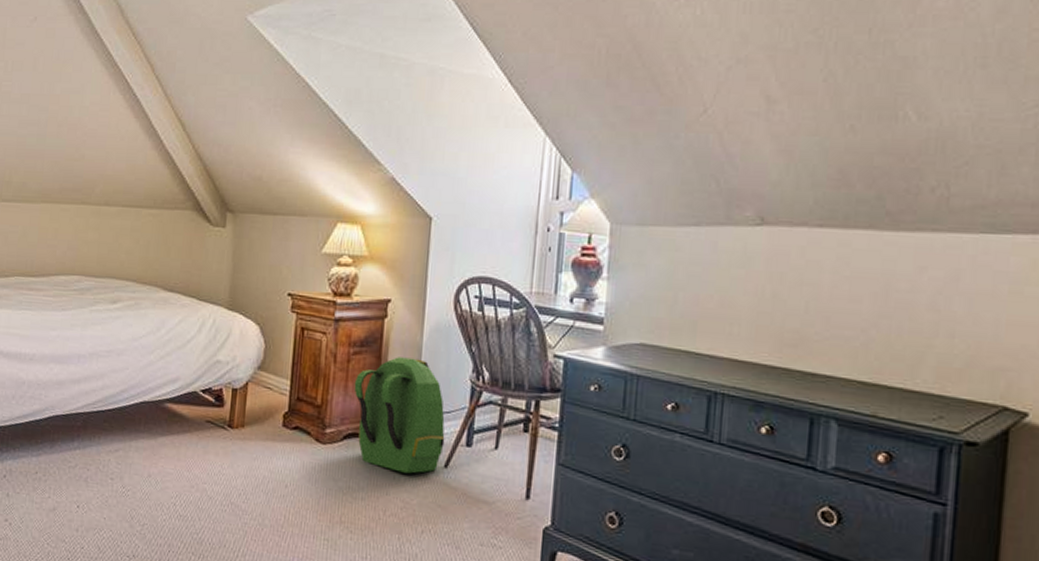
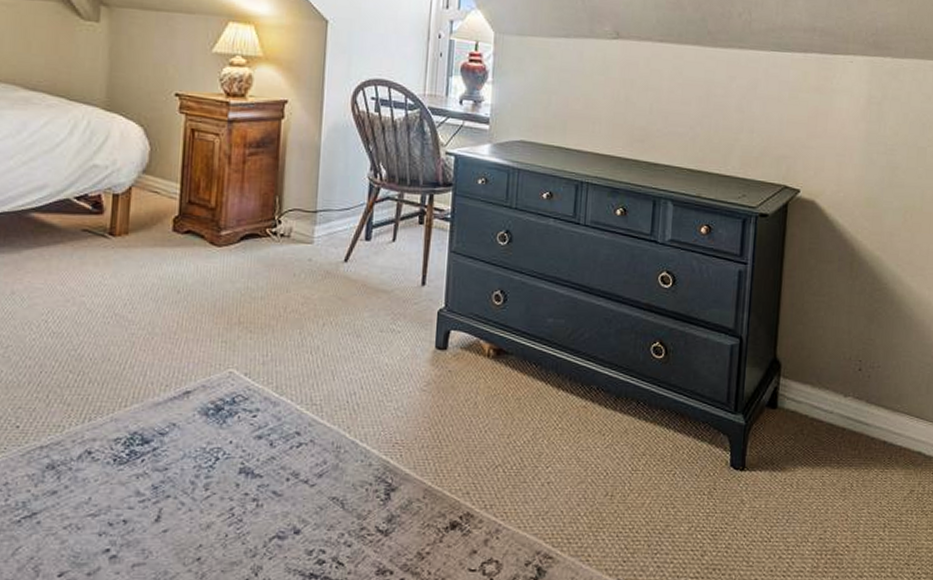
backpack: present [354,357,445,474] -> none [250,157,345,270]

